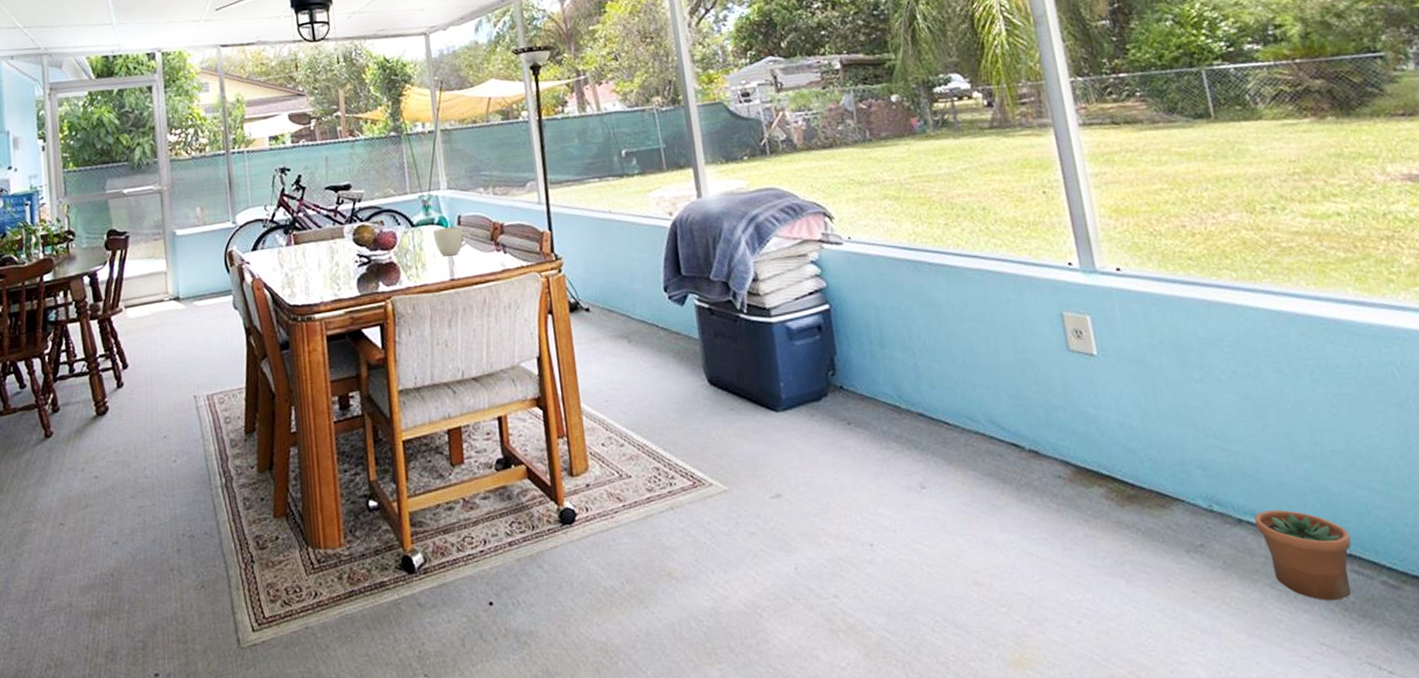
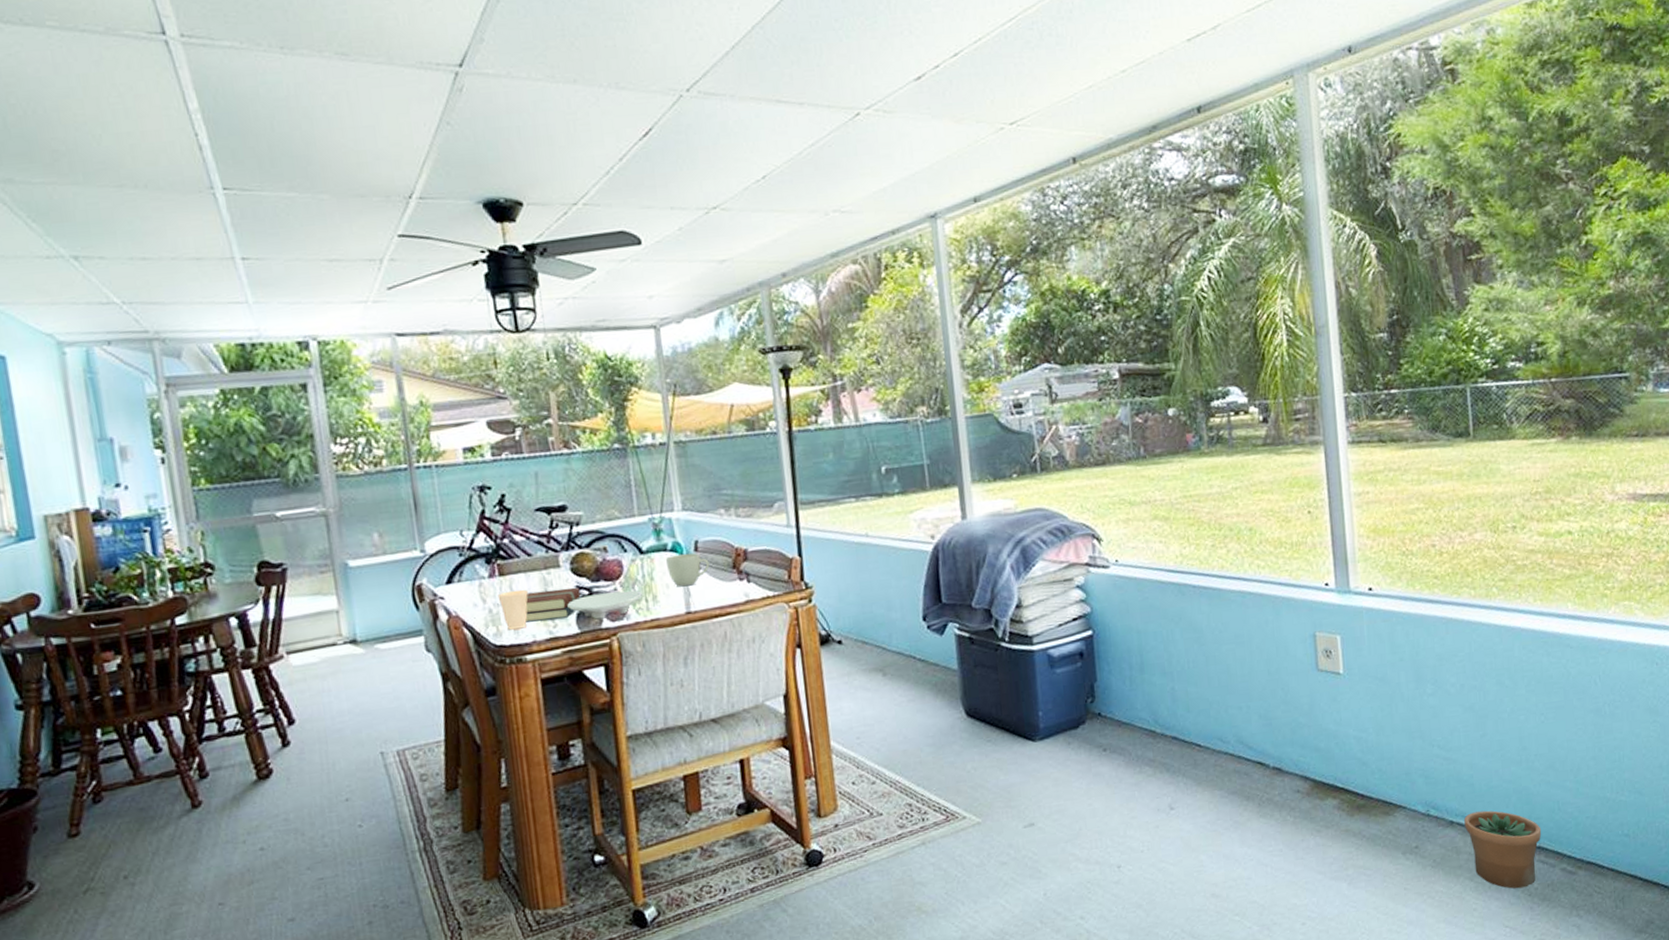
cup: none [293,256,318,292] -> present [497,589,529,630]
books: none [315,255,361,285] -> present [525,587,581,623]
bowl: none [350,258,413,284] -> present [567,590,642,620]

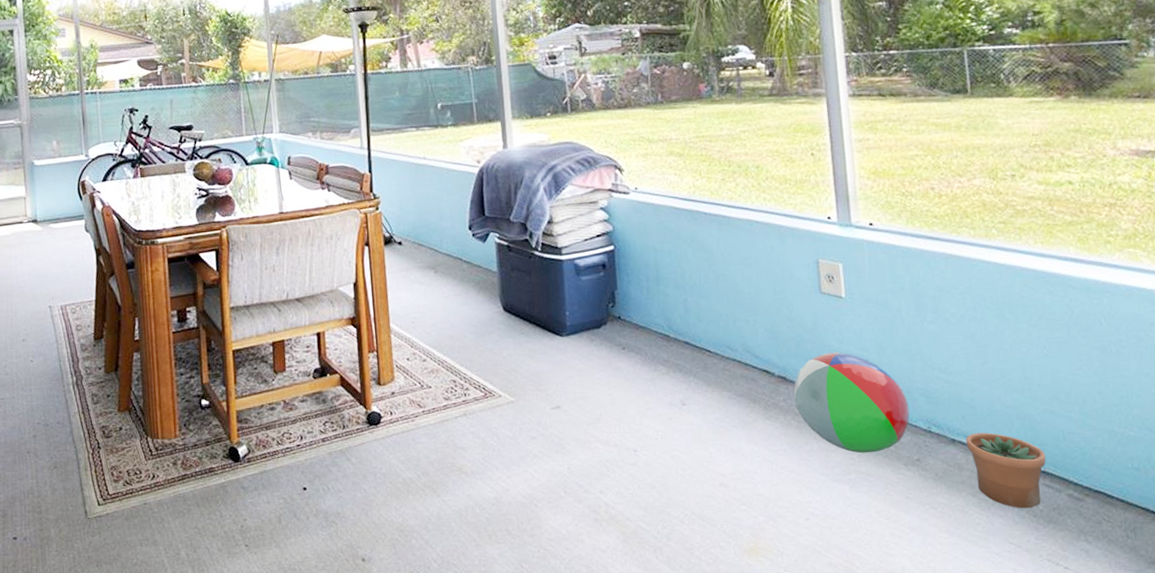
cup: present [497,589,529,630] -> none [139,188,161,219]
books: present [525,587,581,623] -> none [158,188,200,214]
bowl: present [567,590,642,620] -> none [190,193,246,214]
cup: present [665,553,710,587] -> none [265,166,299,192]
beach ball: none [1288,735,1409,846] -> present [793,352,911,453]

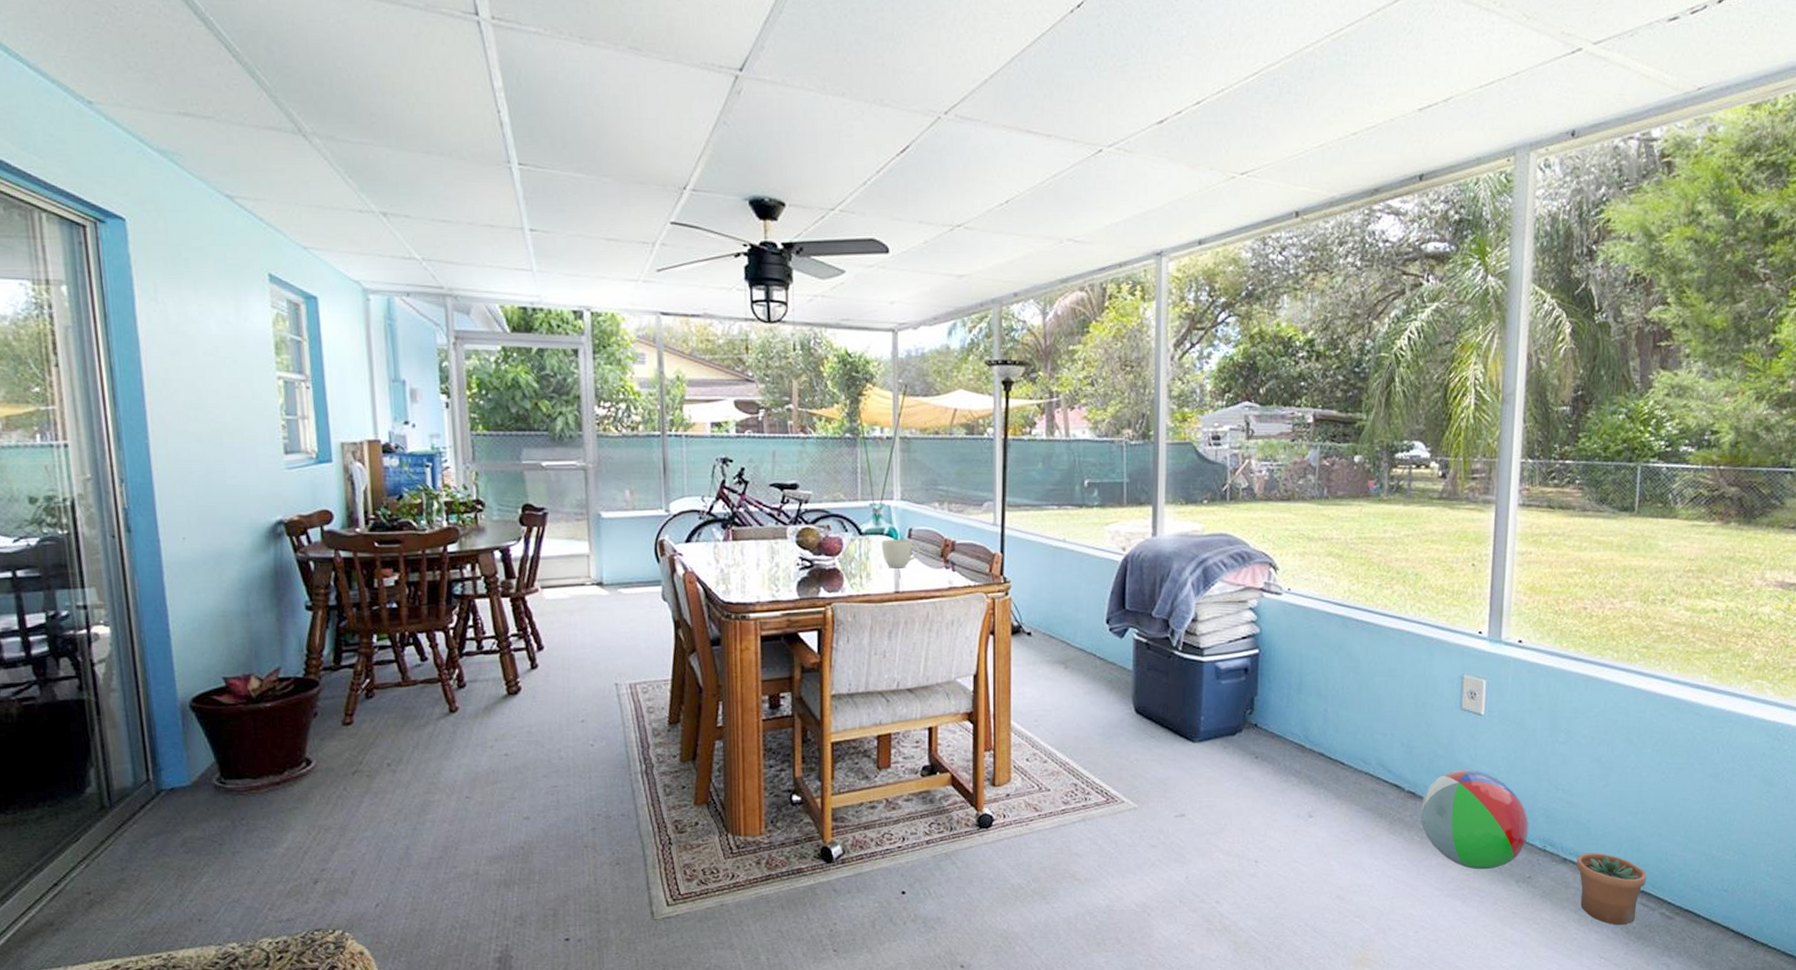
cup: none [265,166,299,192] -> present [881,540,920,568]

